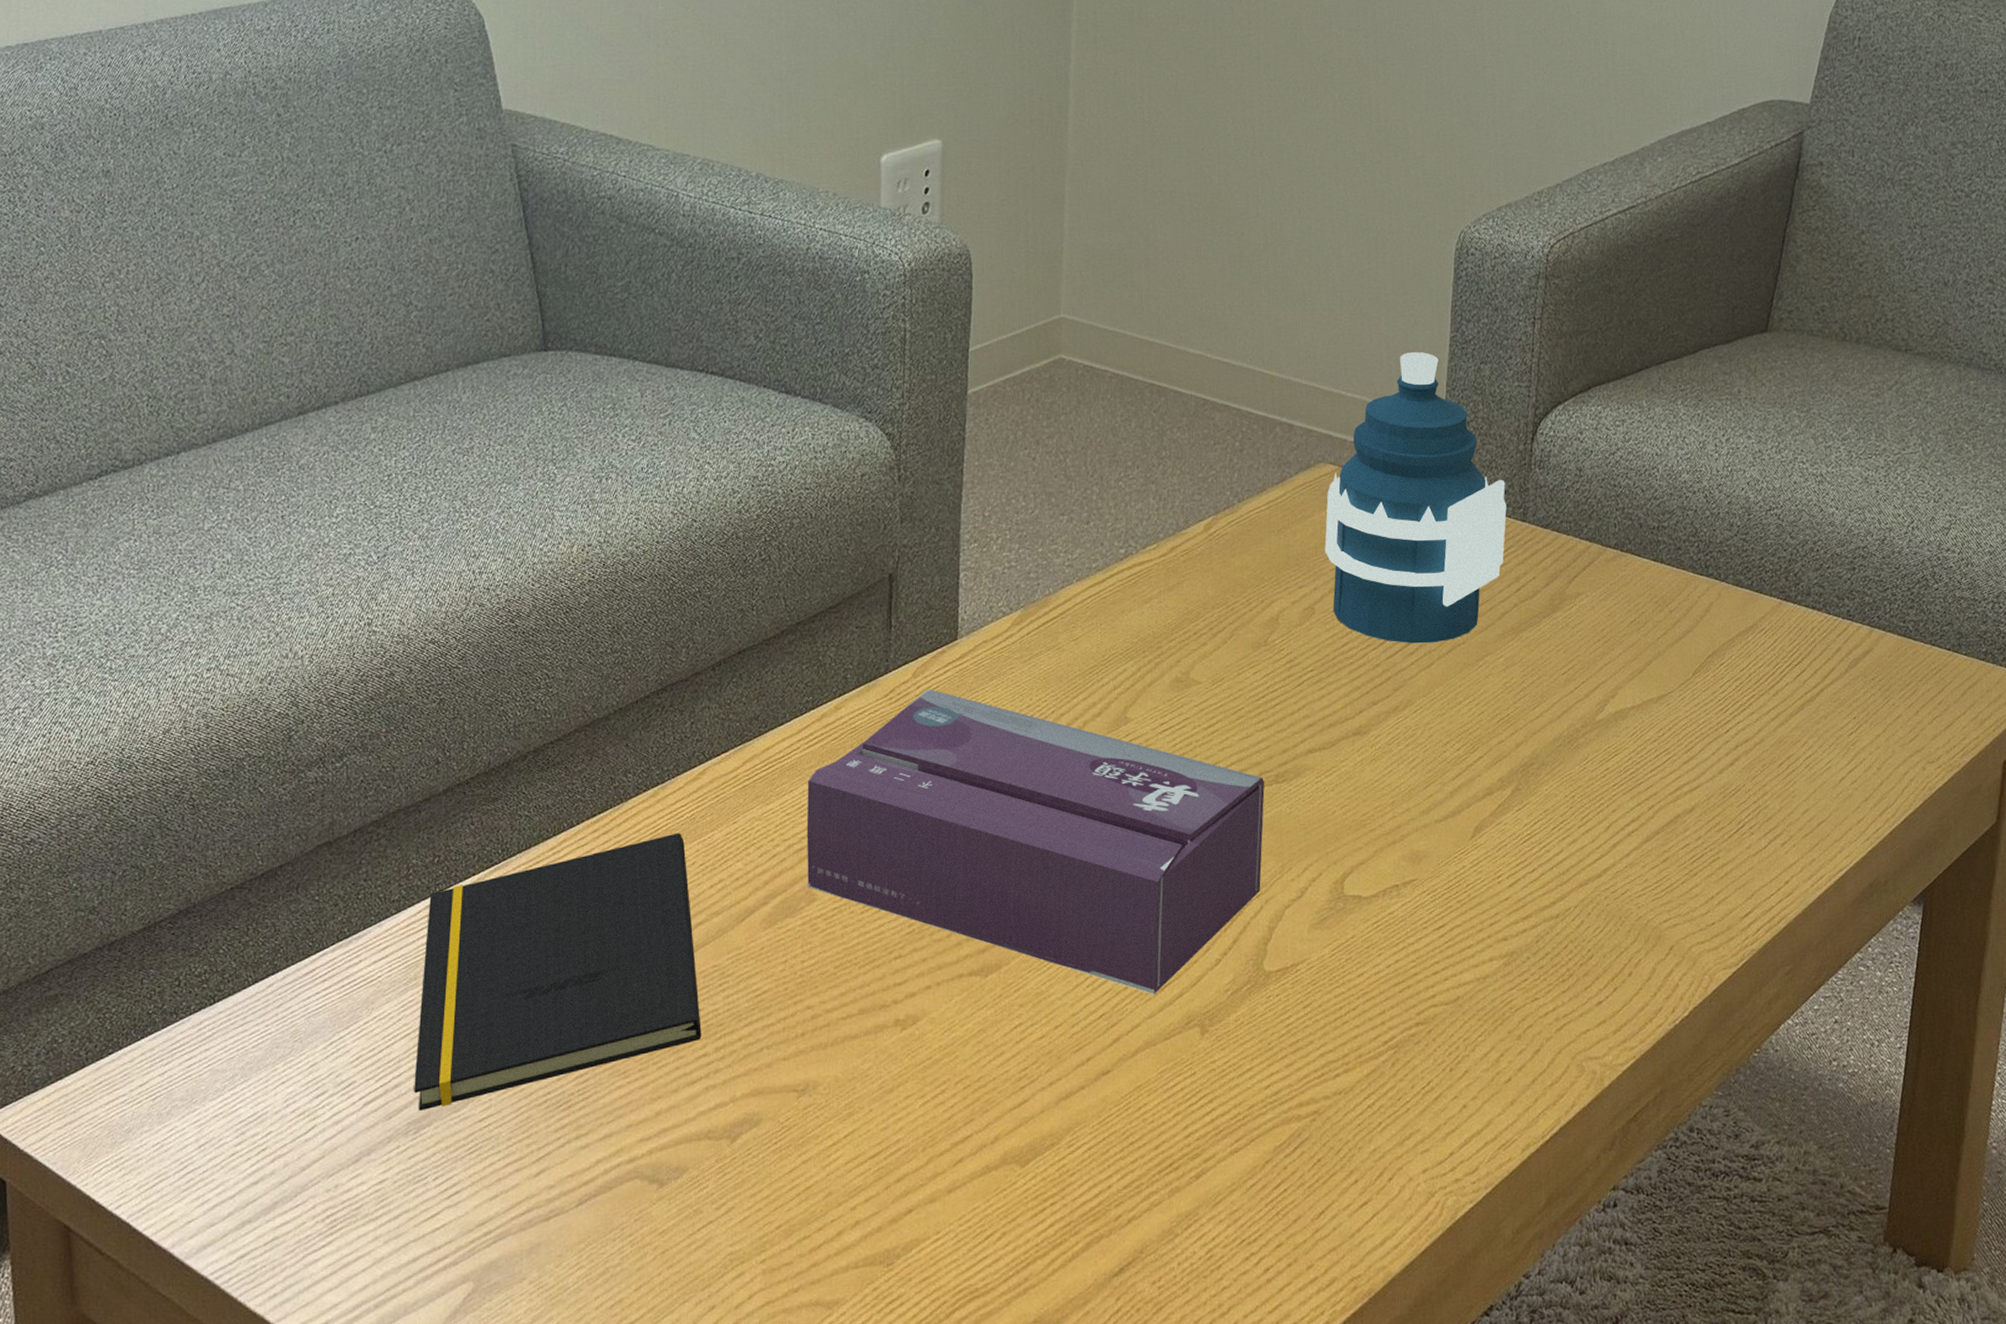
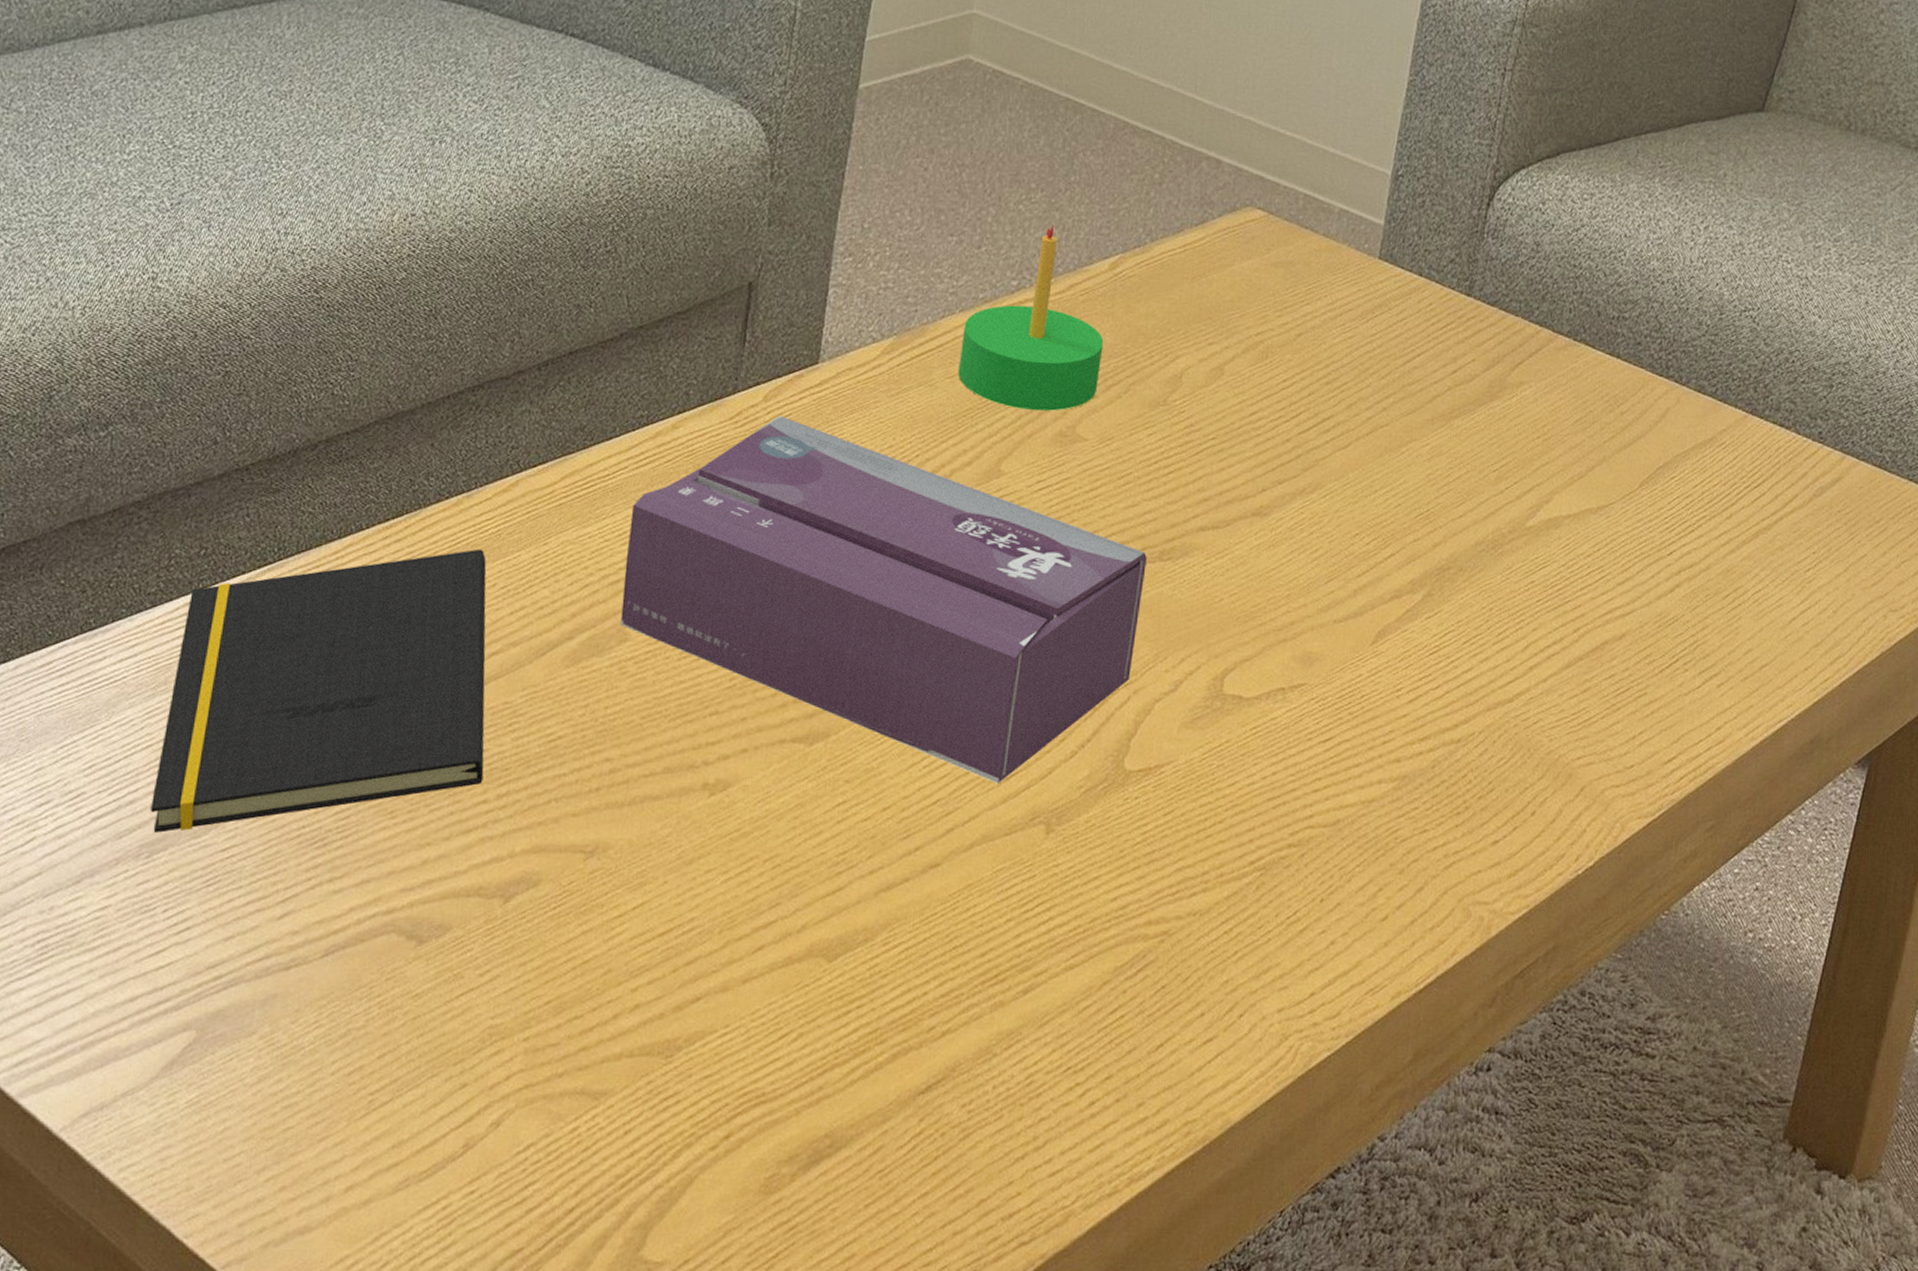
candle: none [1081,496,1206,662] -> present [958,224,1104,411]
water bottle: present [1325,352,1507,644] -> none [1242,93,1453,422]

